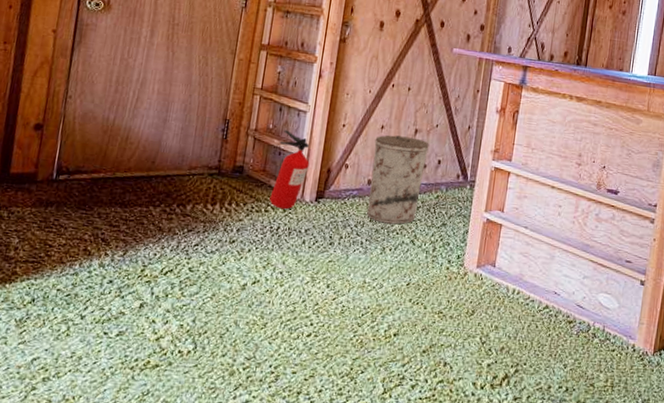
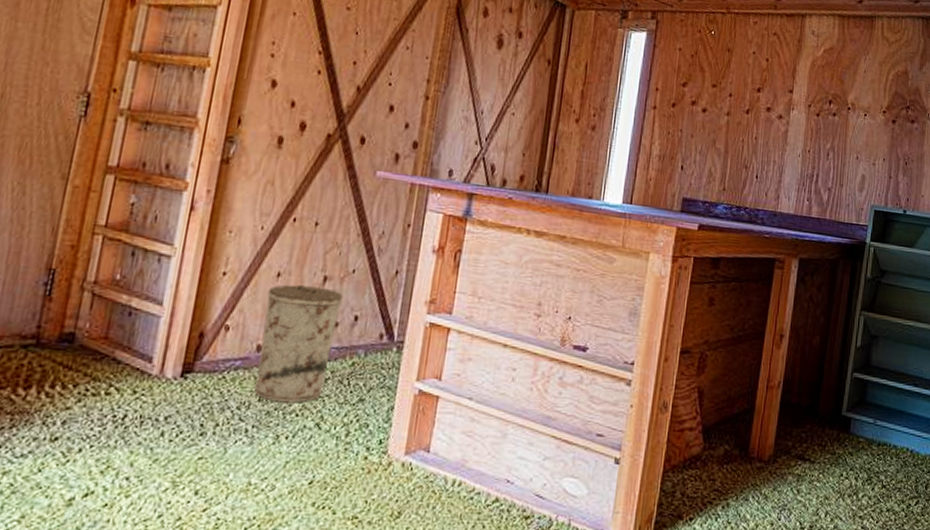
fire extinguisher: present [269,130,310,210] -> none [112,281,175,391]

